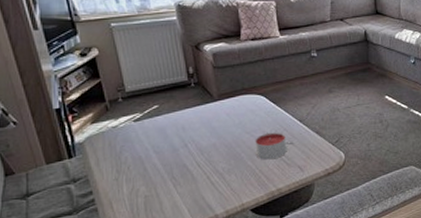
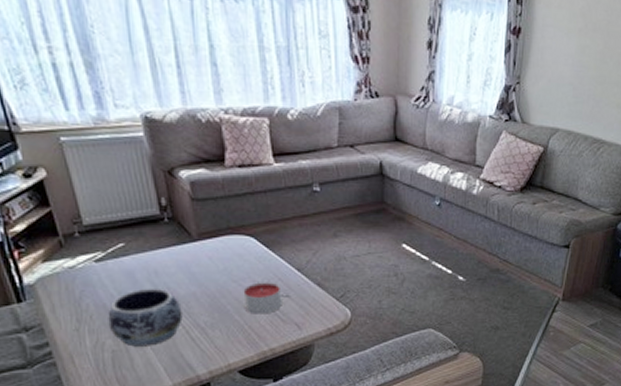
decorative bowl: none [142,141,204,192] -> present [107,288,183,347]

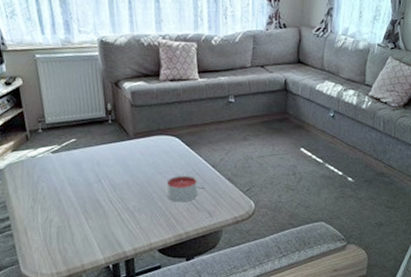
decorative bowl: present [107,288,183,347] -> none [57,176,116,225]

